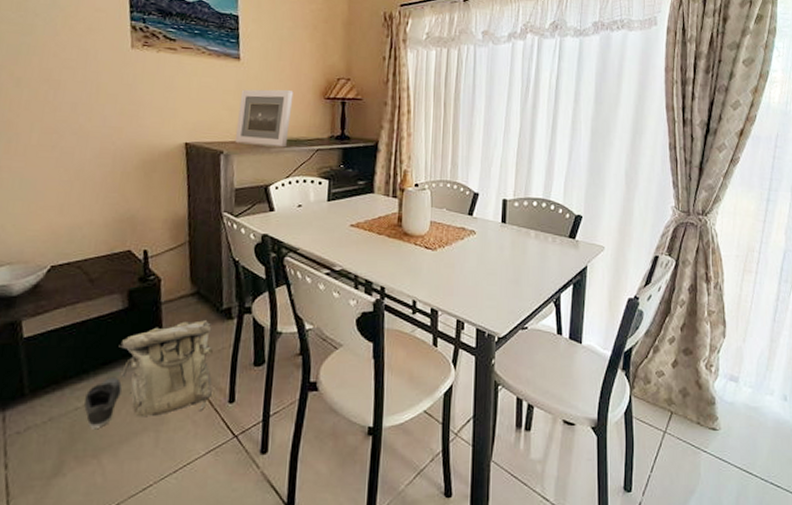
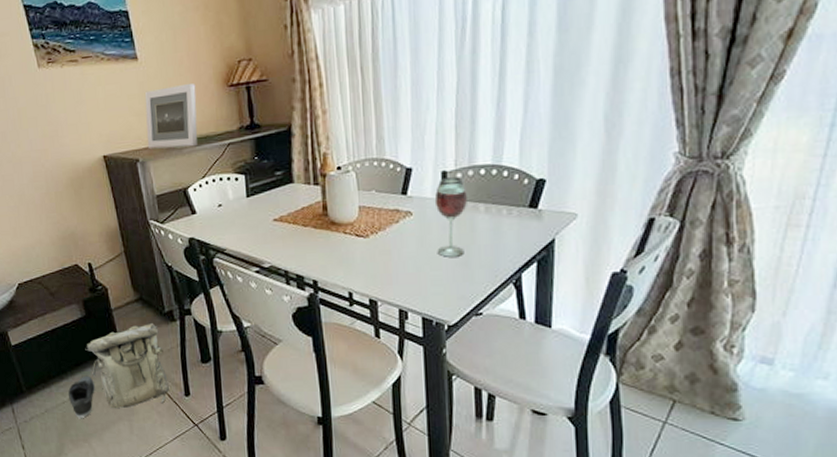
wineglass: none [495,204,523,275] -> present [434,176,468,257]

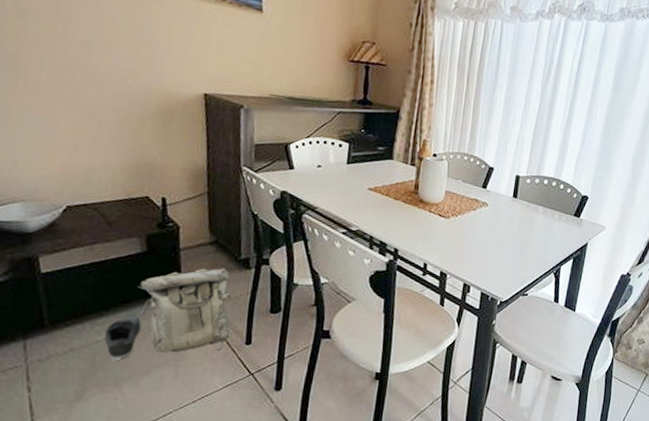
picture frame: present [144,82,198,149] -> none [255,43,317,107]
wineglass: present [434,176,468,257] -> none [503,180,533,246]

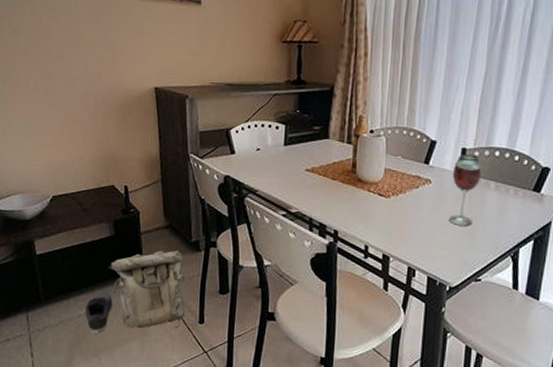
wineglass: none [503,180,533,246] -> present [450,153,482,226]

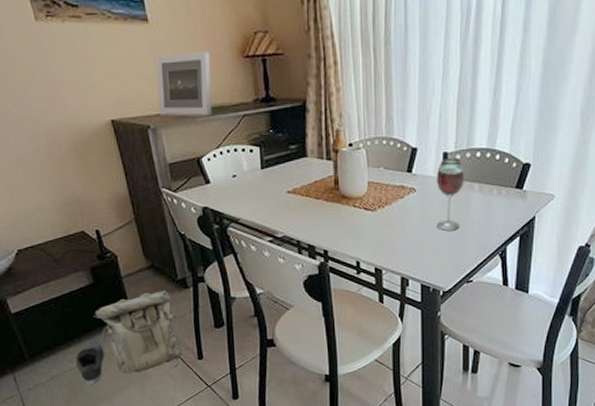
picture frame: none [198,33,252,92] -> present [155,50,212,117]

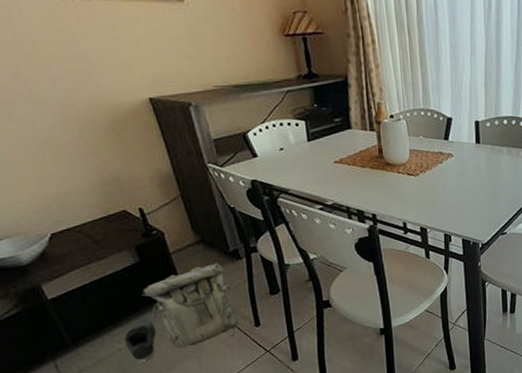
picture frame: present [155,50,212,117] -> none [193,29,255,93]
wineglass: present [436,157,465,231] -> none [470,125,495,190]

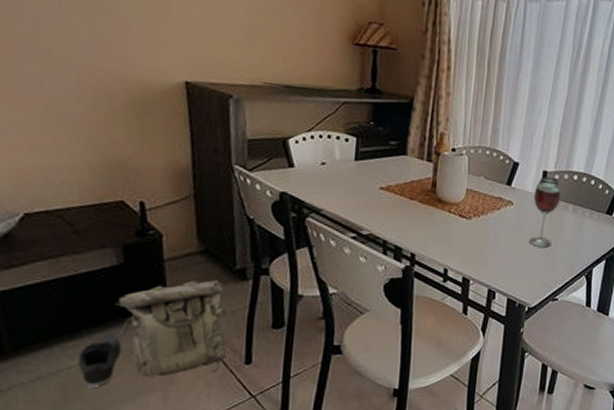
wineglass: none [470,125,495,190] -> present [530,176,562,248]

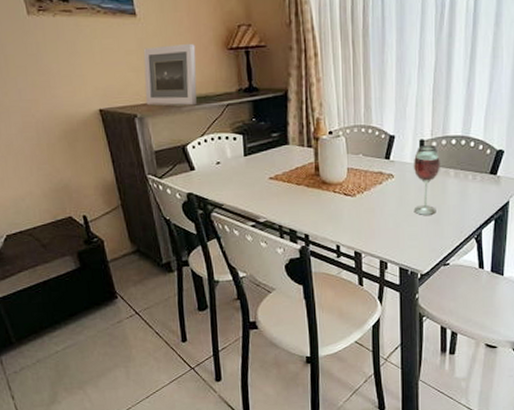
shoe: present [79,335,122,389] -> none [62,325,90,368]
backpack: present [115,279,227,377] -> none [80,273,166,357]
picture frame: none [246,23,317,97] -> present [143,43,197,106]

